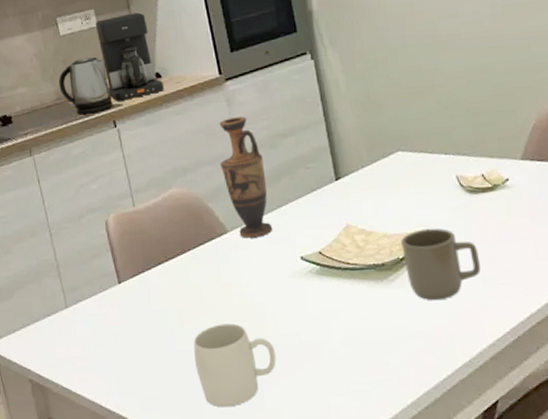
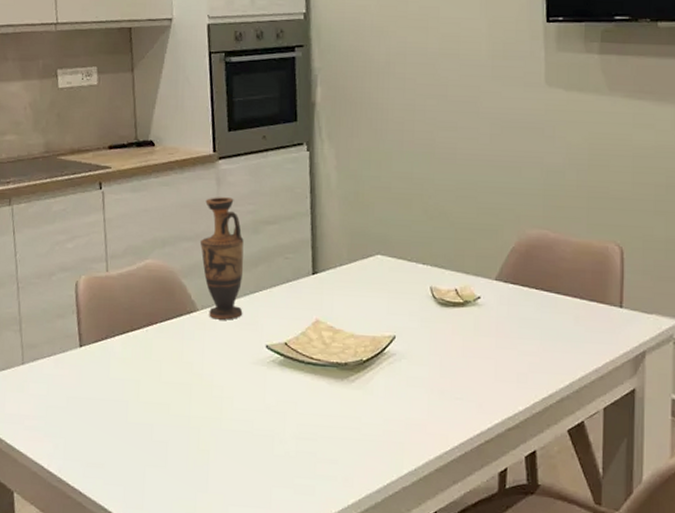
kettle: present [58,56,113,115] -> none [49,114,102,172]
coffee maker: present [95,12,164,101] -> none [95,76,156,164]
mug: present [193,323,276,408] -> none [144,401,227,485]
mug: present [401,228,481,300] -> none [366,334,441,406]

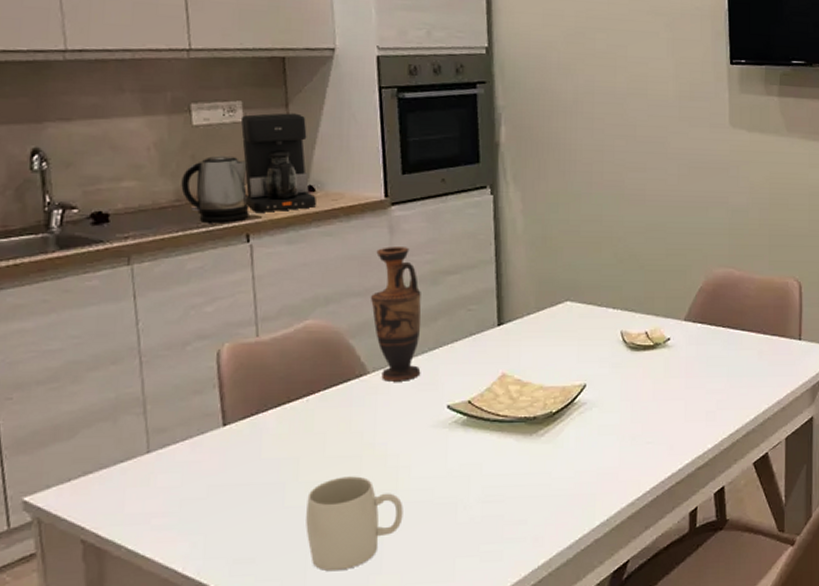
kettle: none [49,114,102,172] -> present [181,155,249,223]
coffee maker: none [95,76,156,164] -> present [240,113,316,212]
mug: none [144,401,227,485] -> present [306,476,403,572]

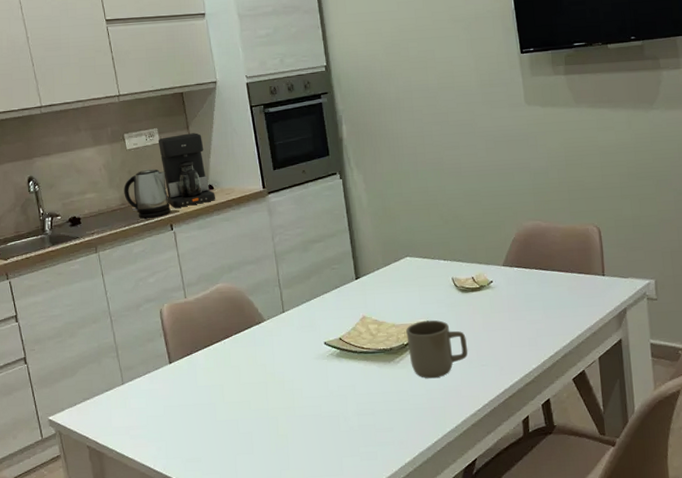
mug: present [306,476,403,572] -> none [232,397,301,468]
vase: present [370,247,421,382] -> none [260,224,302,326]
mug: none [556,383,632,457] -> present [406,320,468,378]

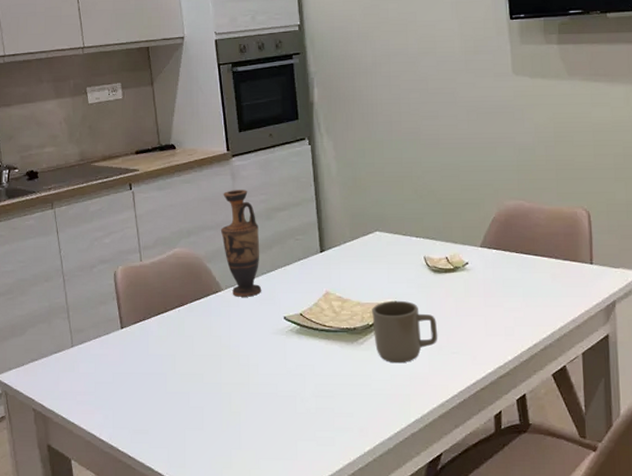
kettle: present [124,169,171,219] -> none [83,125,130,176]
coffee maker: present [158,133,215,208] -> none [120,89,177,167]
vase: none [260,224,302,326] -> present [220,190,262,297]

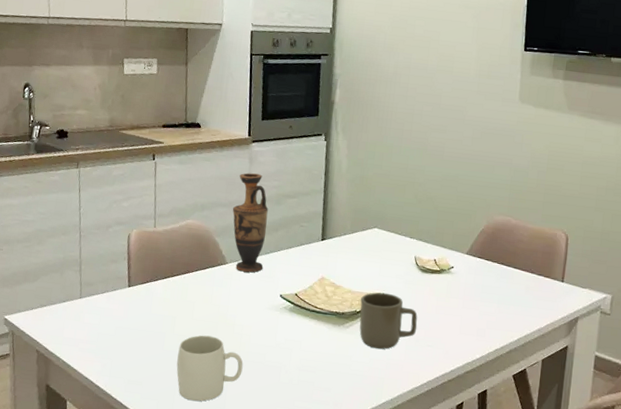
mug: none [183,371,254,445] -> present [176,335,243,402]

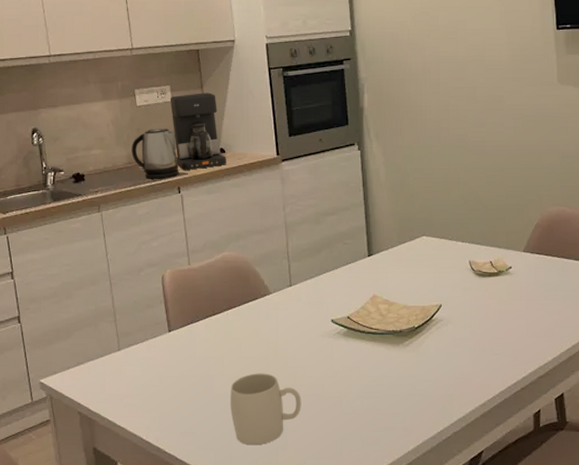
kettle: none [113,96,157,145] -> present [131,128,179,179]
coffee maker: none [154,69,201,140] -> present [169,93,226,170]
vase: present [232,173,268,273] -> none [269,194,310,300]
mug: present [359,292,418,349] -> none [418,303,481,364]

